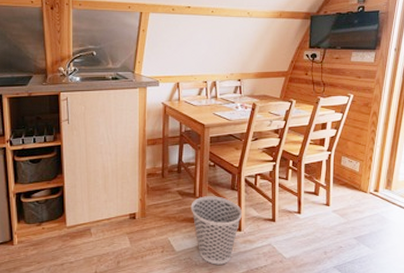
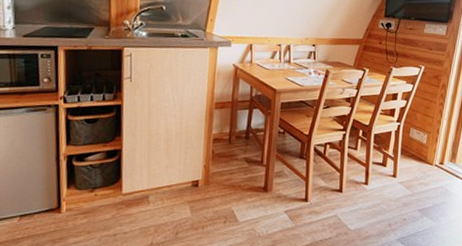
wastebasket: present [191,196,242,265] -> none [257,164,309,236]

